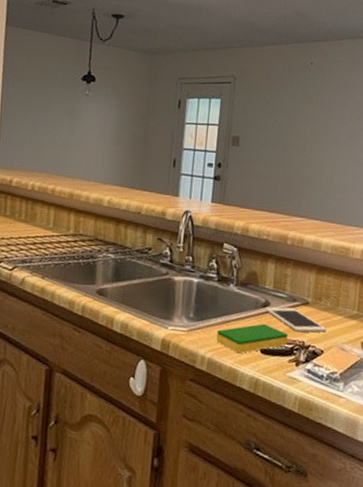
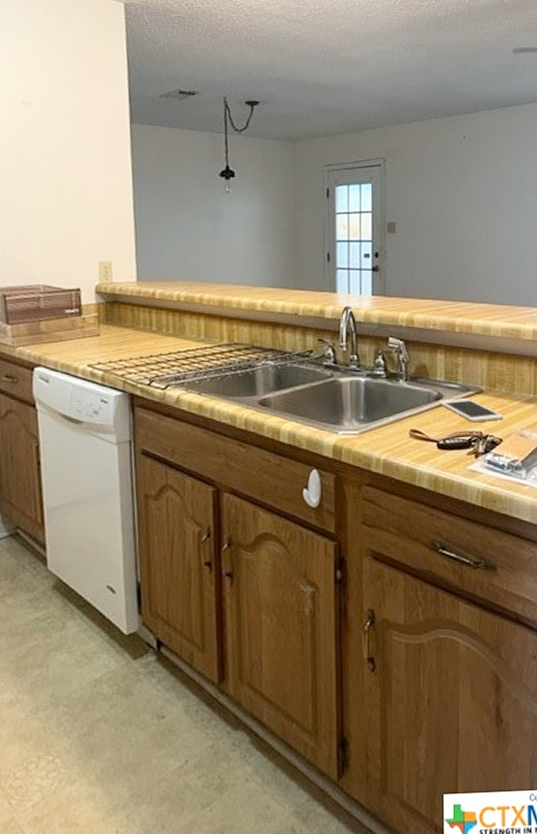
dish sponge: present [216,324,288,354] -> none [390,418,464,452]

